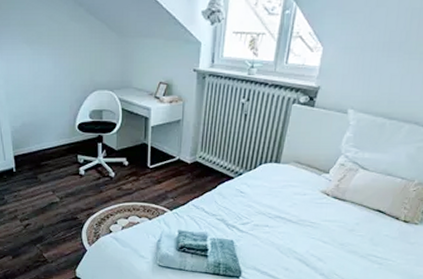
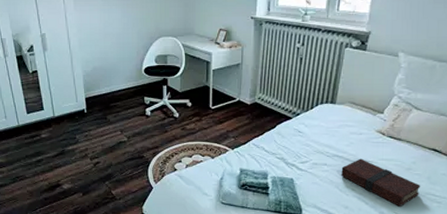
book: none [283,220,363,268] -> present [341,158,421,207]

